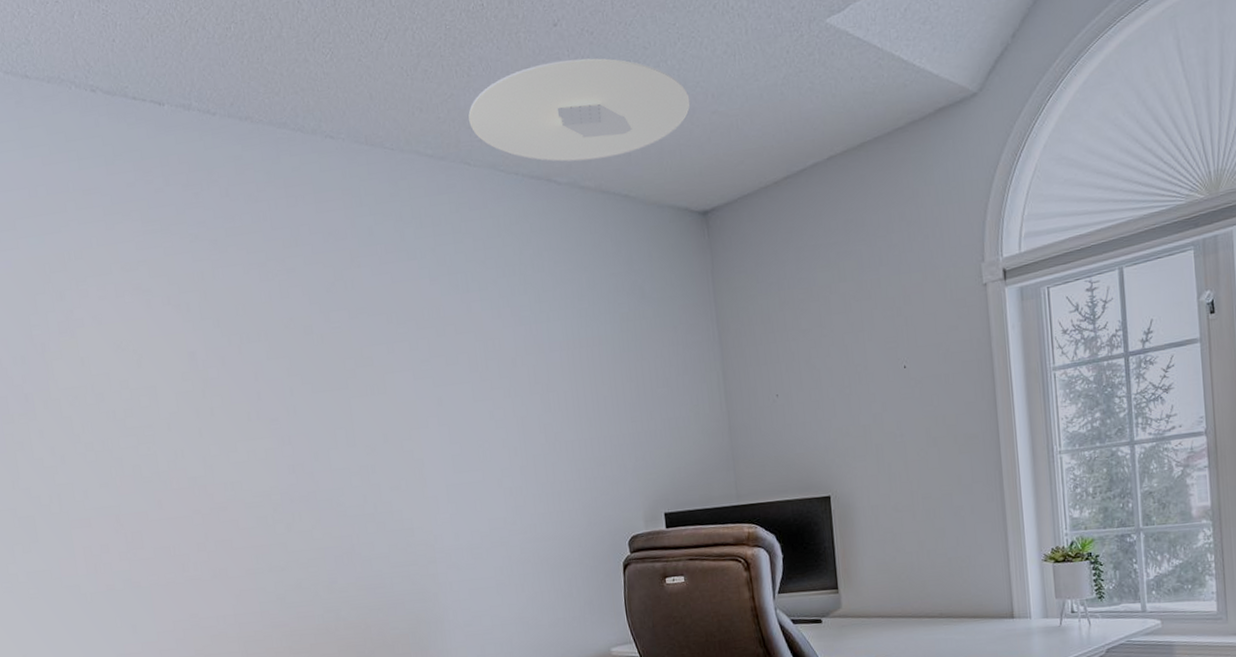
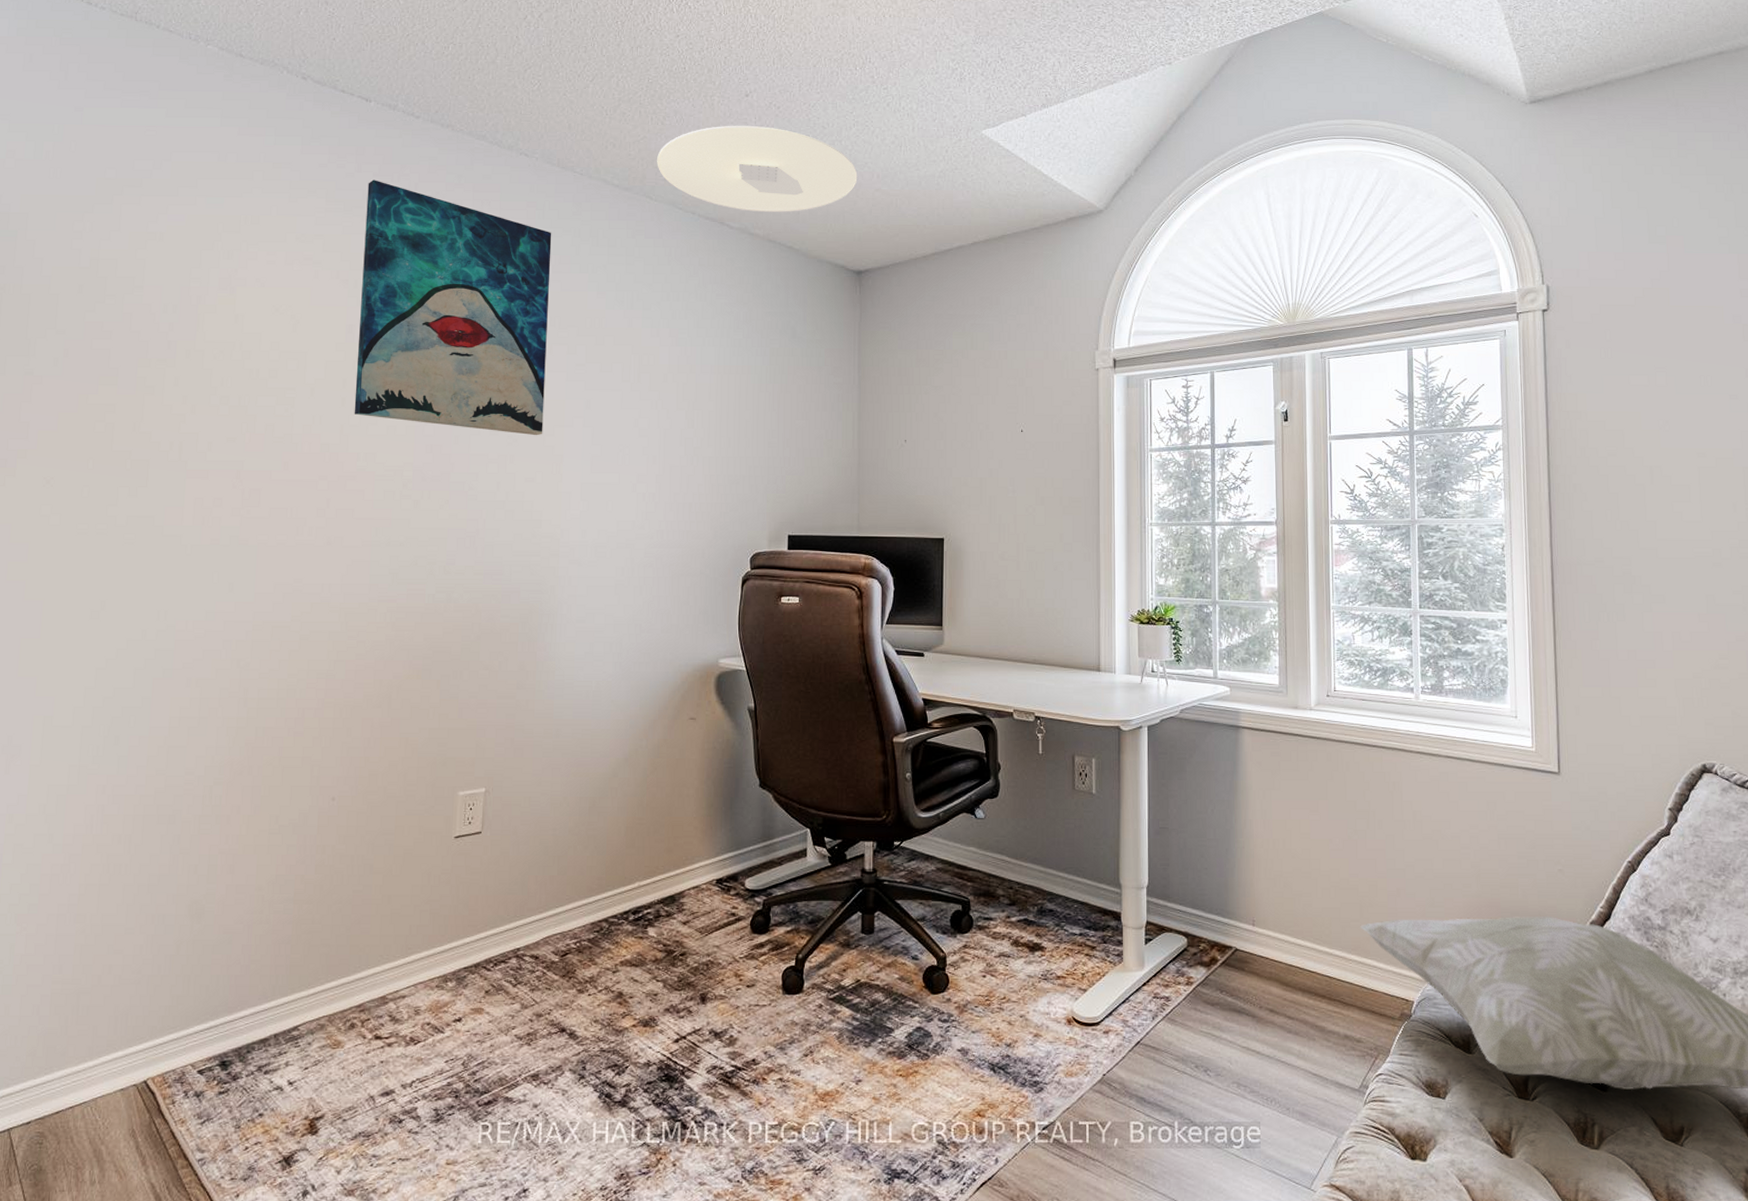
wall art: none [179,191,400,445] -> present [354,180,552,436]

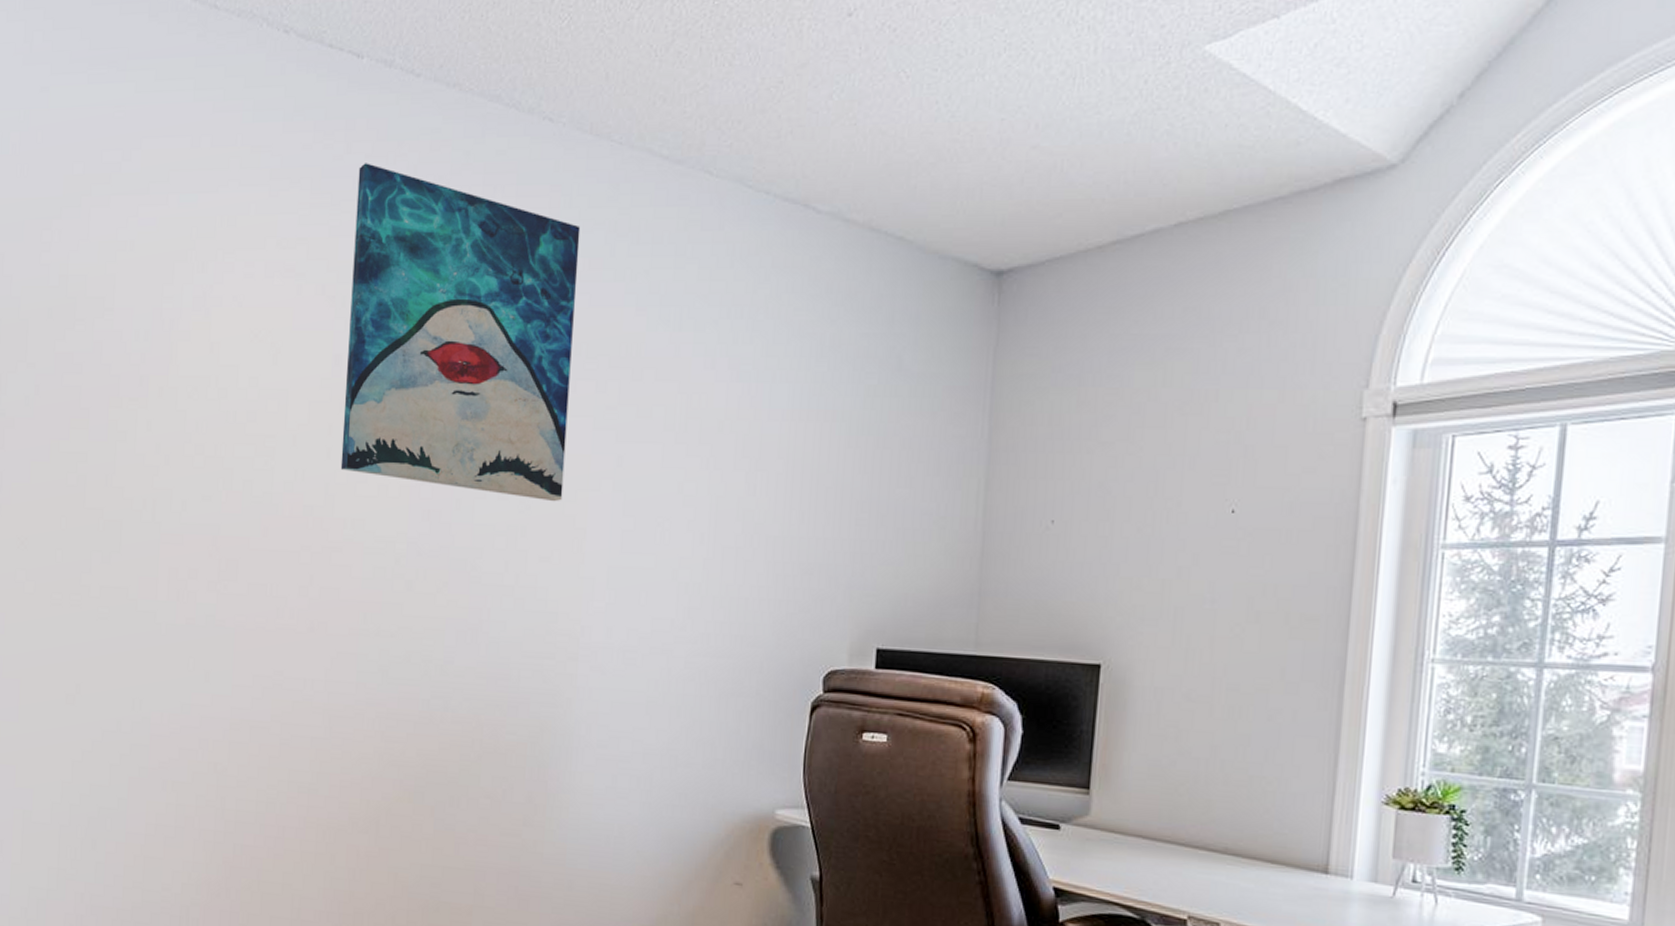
ceiling light: present [657,125,858,213] -> none [721,59,1006,188]

